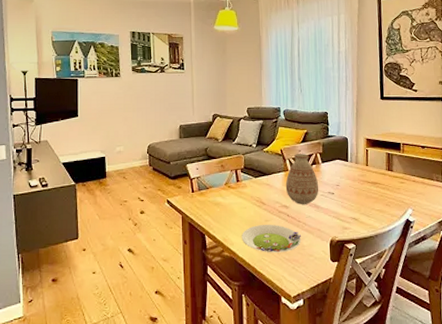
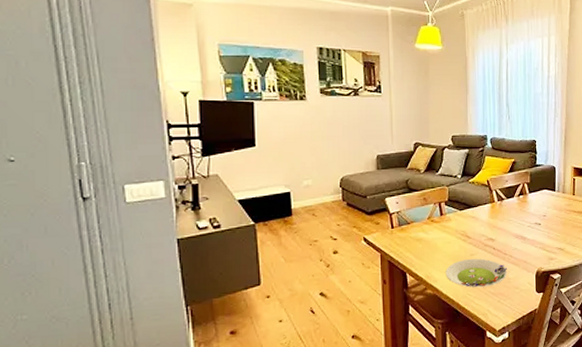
vase: present [285,154,319,204] -> none [491,184,526,237]

